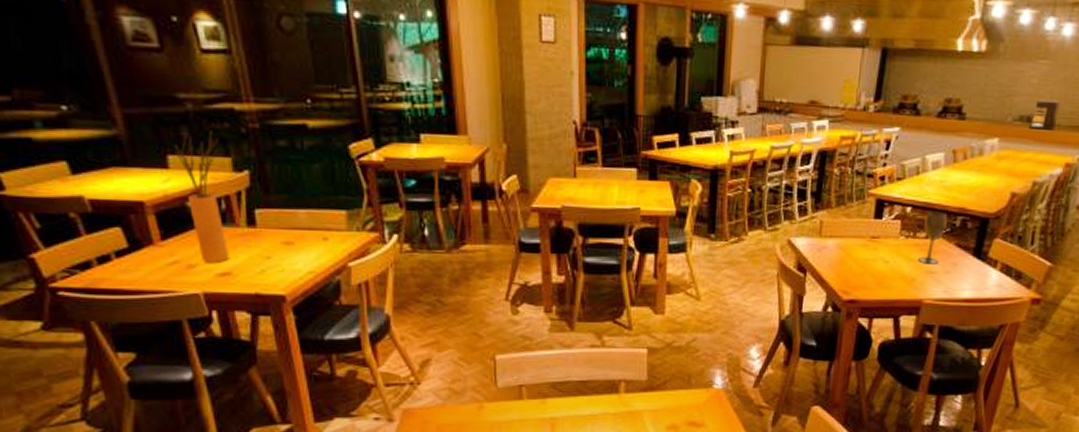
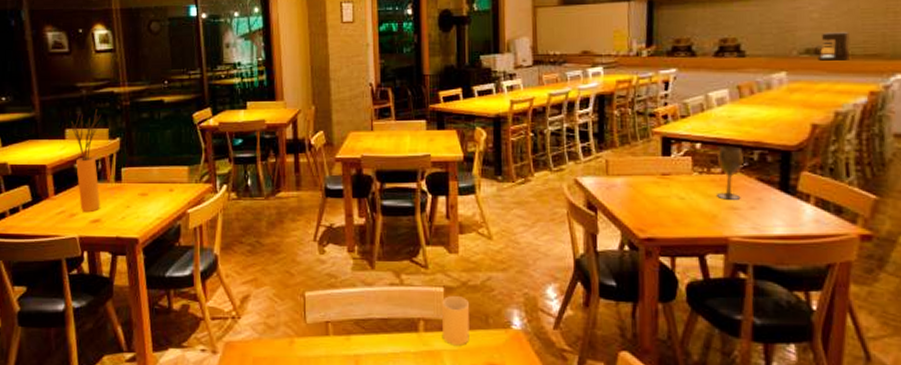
cup: none [643,357,672,405] -> present [441,296,470,346]

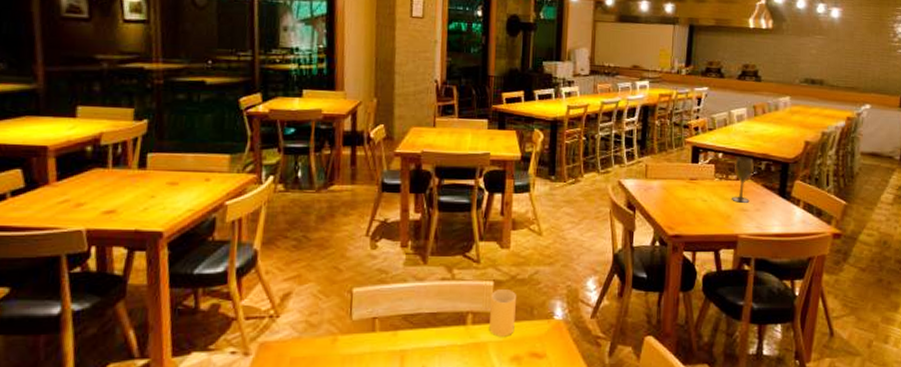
vase: present [71,109,102,213] -> none [85,85,126,203]
coffee maker: present [815,31,850,61] -> none [812,66,836,90]

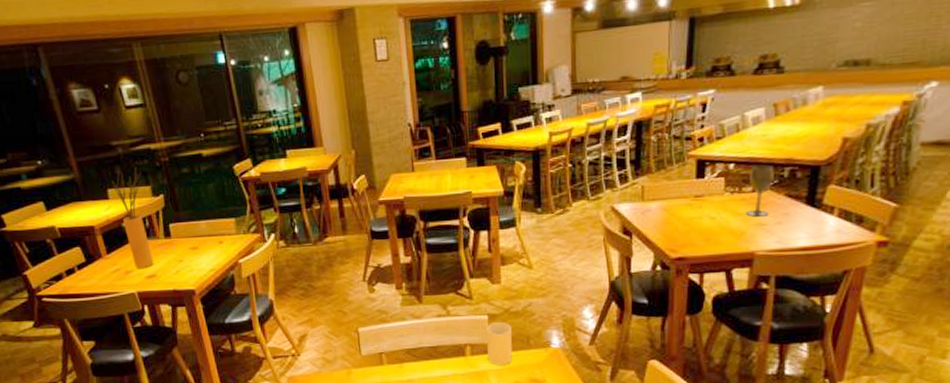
vase: none [85,85,126,203] -> present [112,167,154,269]

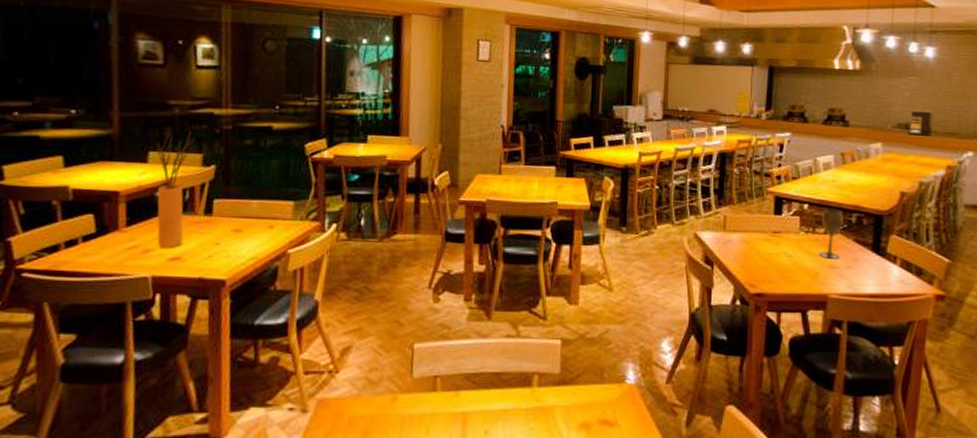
cup: present [486,322,513,366] -> none [555,349,585,401]
coffee maker: none [854,39,890,72] -> present [906,109,933,136]

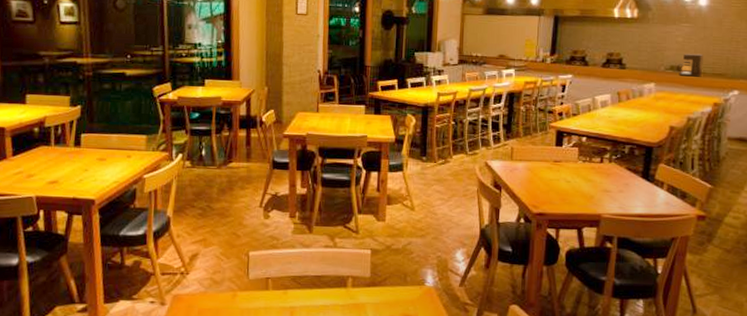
vase: present [156,131,196,249] -> none [32,77,64,174]
wine glass: present [820,207,845,259] -> none [595,139,618,184]

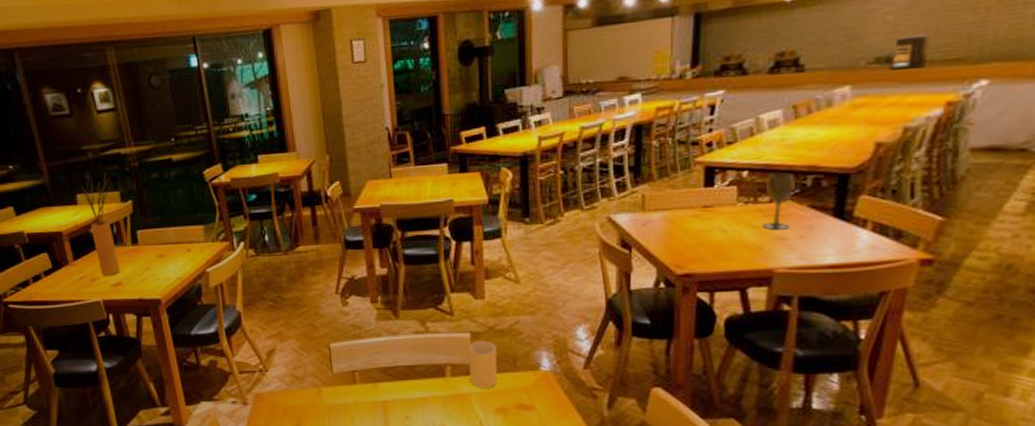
vase: none [32,77,64,174] -> present [81,172,120,277]
cup: none [366,257,391,299] -> present [468,341,497,388]
wine glass: none [595,139,618,184] -> present [763,171,797,230]

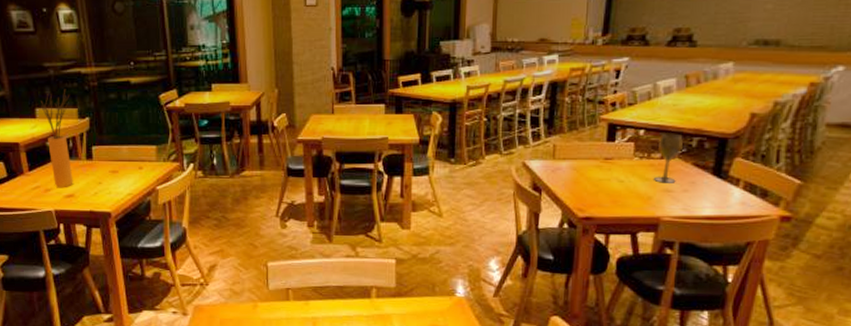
cup: present [468,341,497,388] -> none [392,267,418,310]
coffee maker: present [887,33,929,70] -> none [764,22,799,52]

